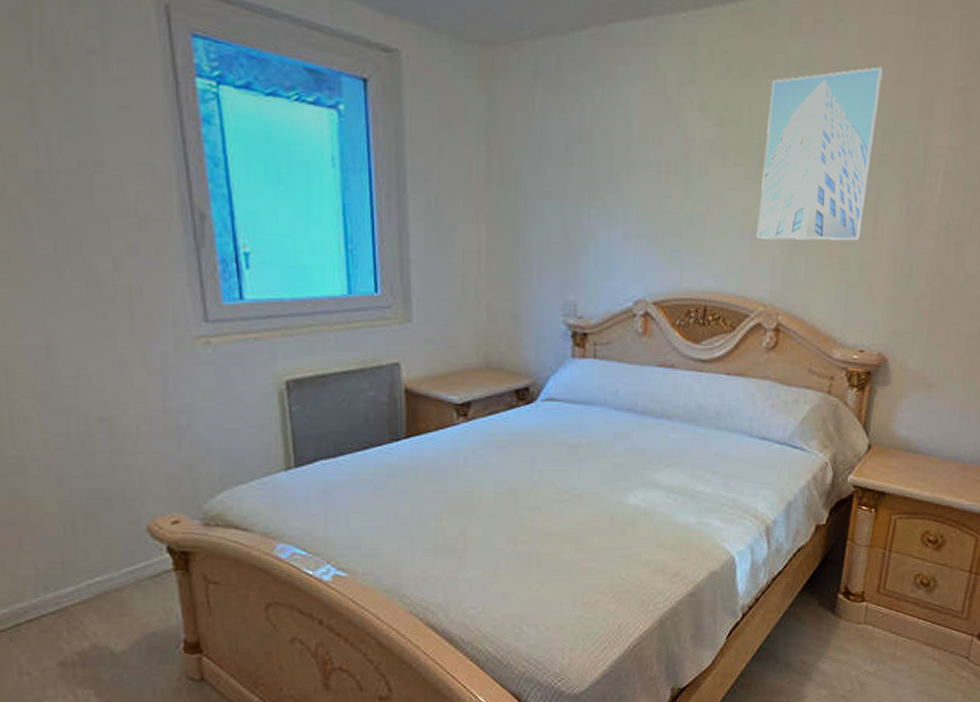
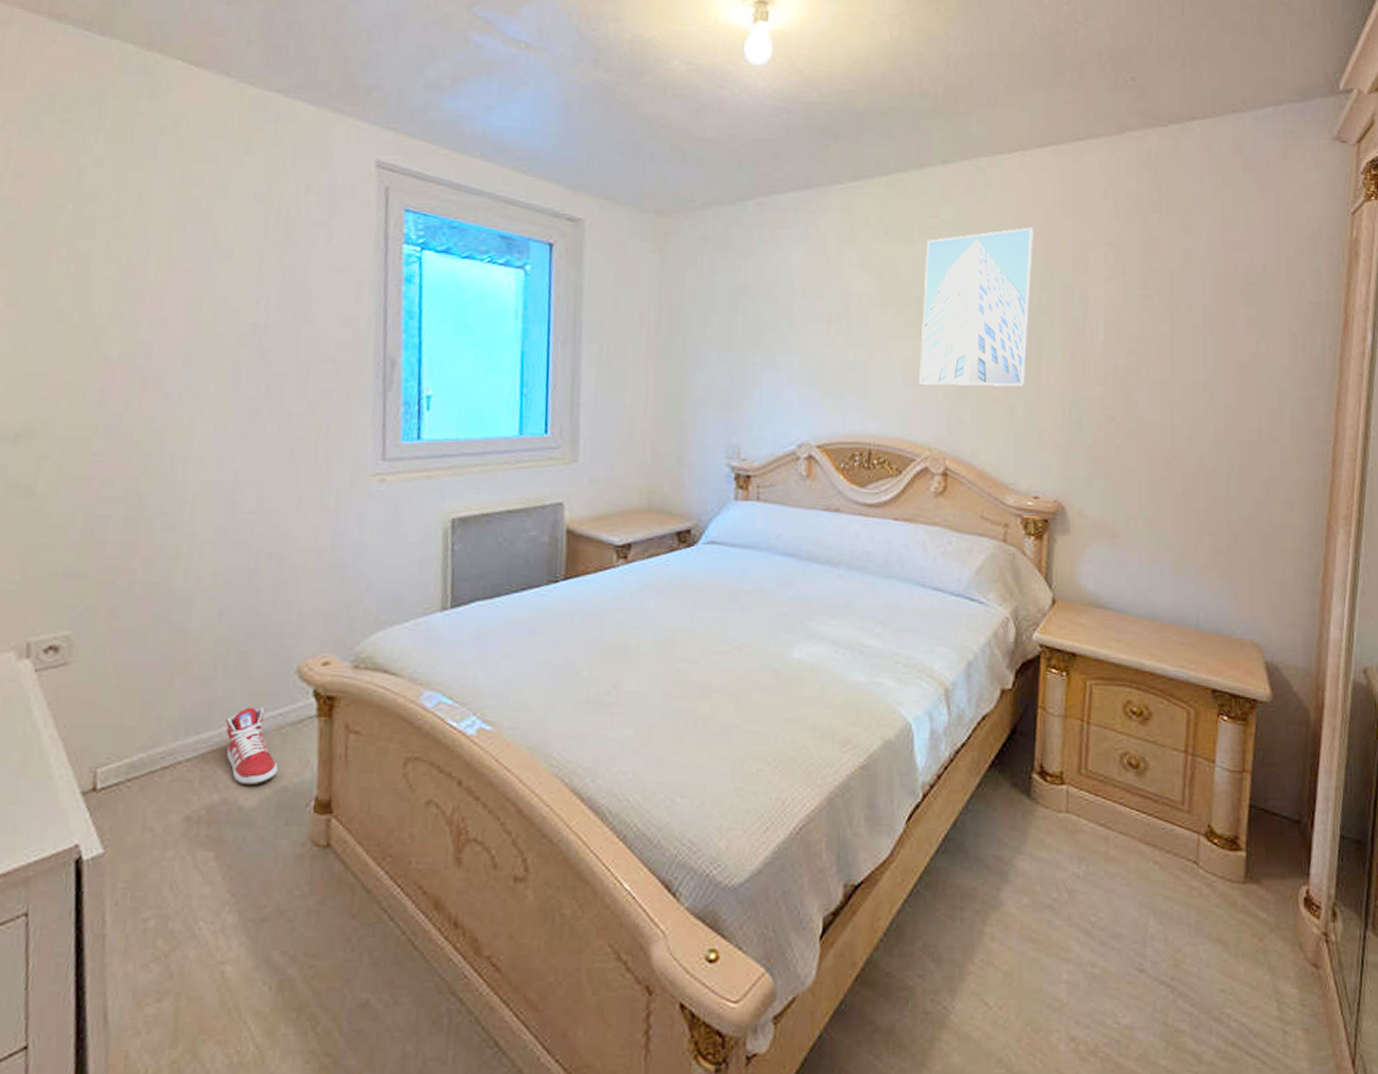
sneaker: none [83,564,143,632] -> present [226,707,278,785]

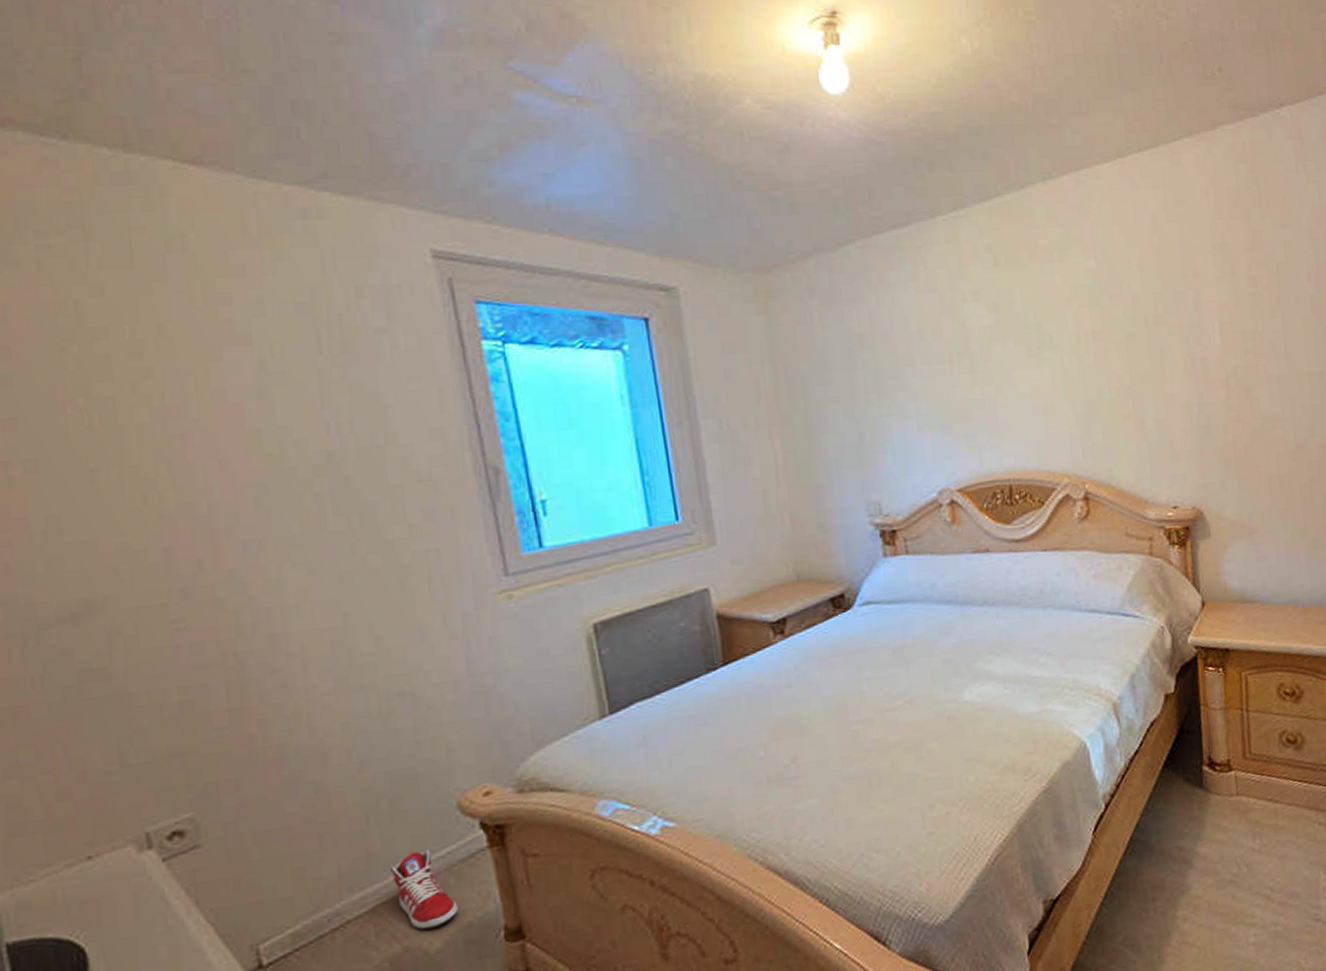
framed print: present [919,227,1034,387] -> none [1038,237,1152,413]

